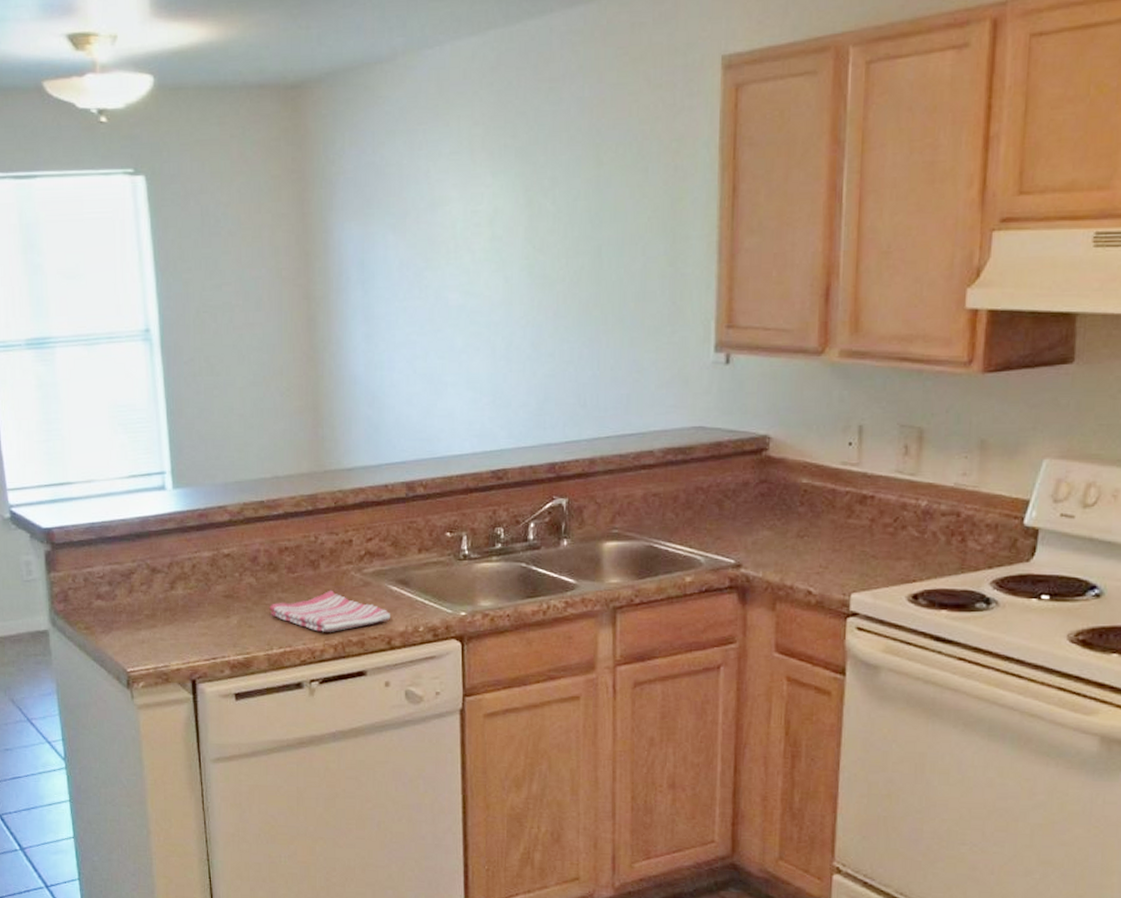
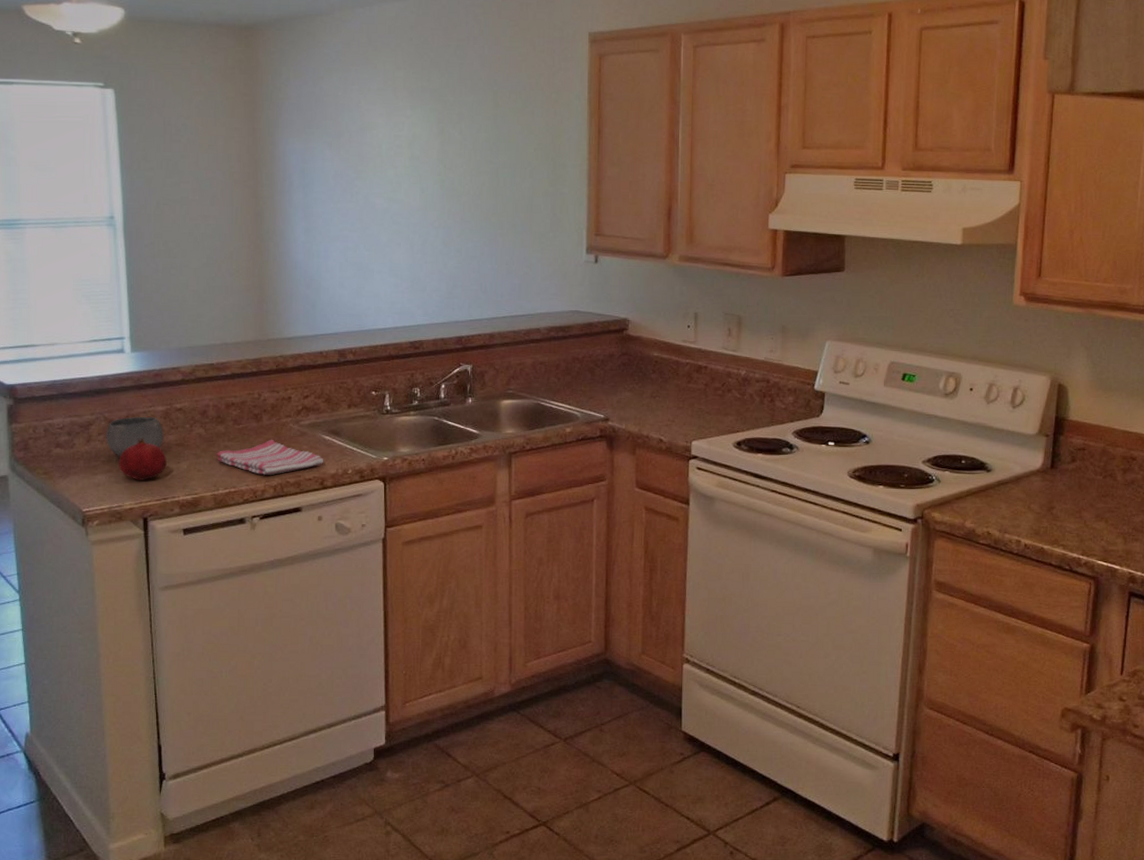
bowl: none [149,564,211,610] -> present [106,417,164,457]
fruit: none [164,588,215,637] -> present [119,438,167,480]

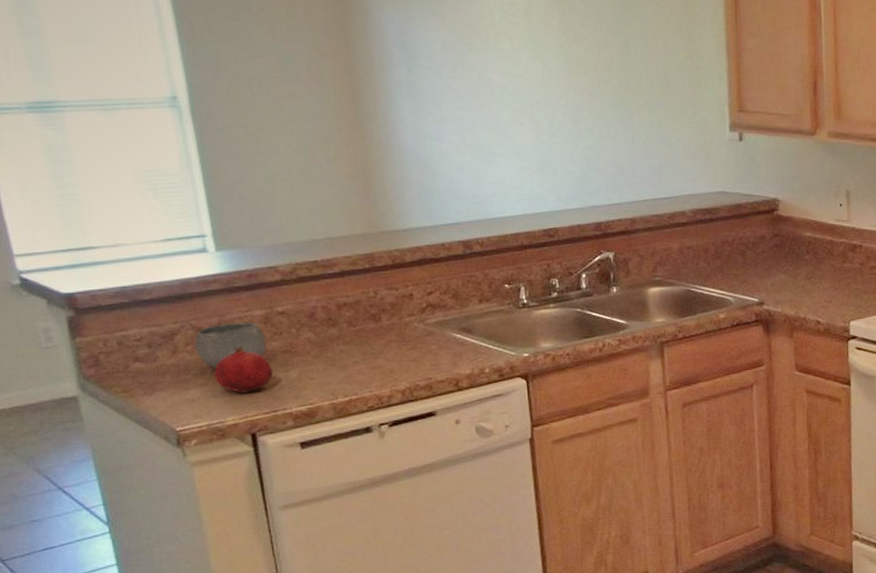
dish towel: present [216,439,323,475] -> none [331,340,456,379]

